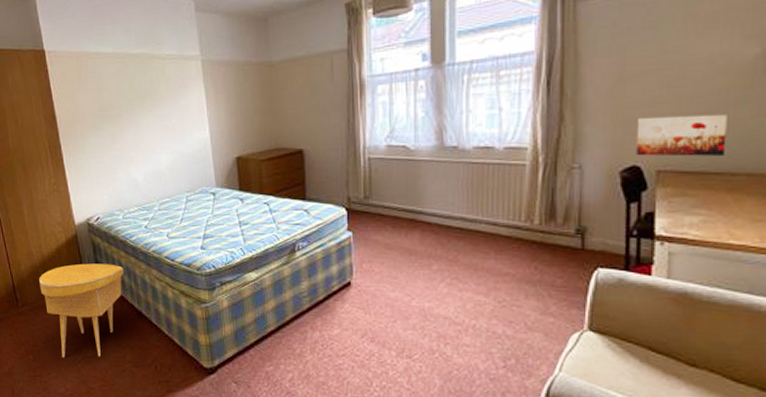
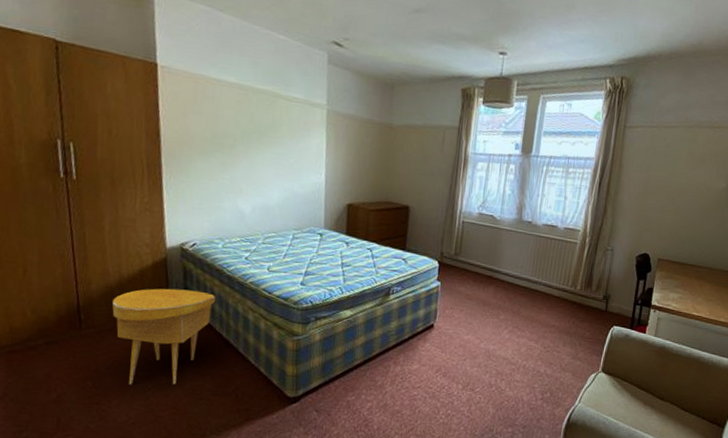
wall art: present [636,114,727,157] -> none [648,219,702,253]

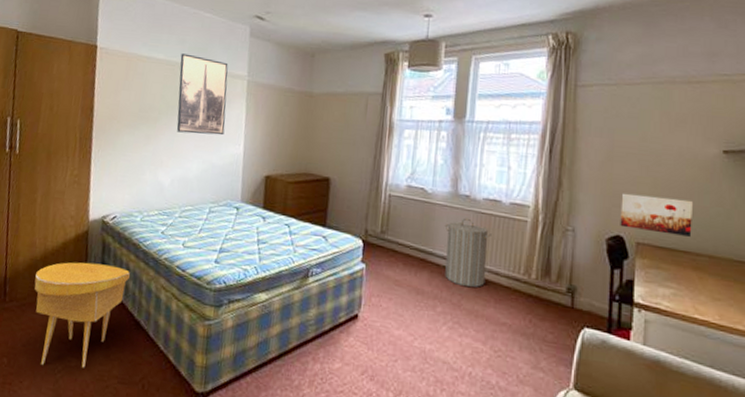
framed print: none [254,77,306,165] -> present [176,53,229,136]
laundry hamper: none [508,241,548,299] -> present [444,217,492,288]
wall art: none [648,219,702,253] -> present [620,193,693,237]

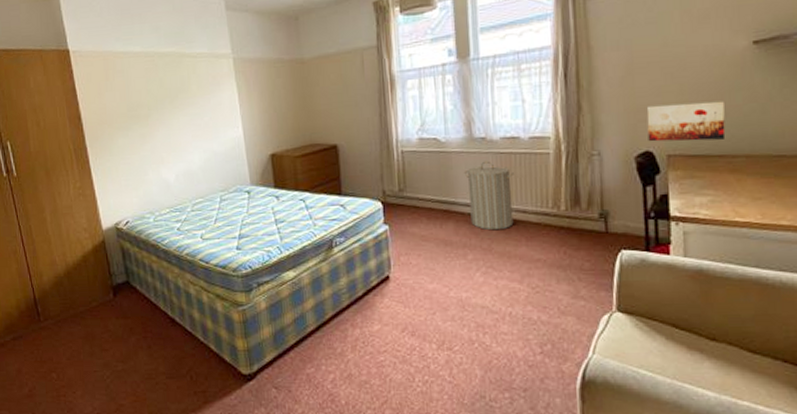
side table: present [34,262,130,368] -> none [62,270,155,375]
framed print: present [176,53,229,136] -> none [158,41,220,126]

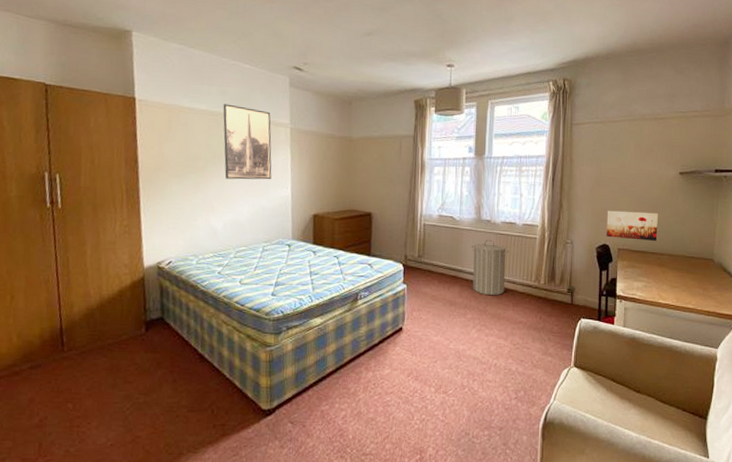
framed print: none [158,41,220,126] -> present [223,104,272,180]

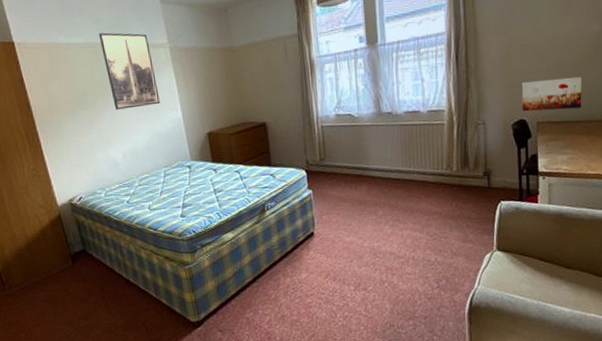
laundry hamper: present [471,239,509,296] -> none [374,132,415,190]

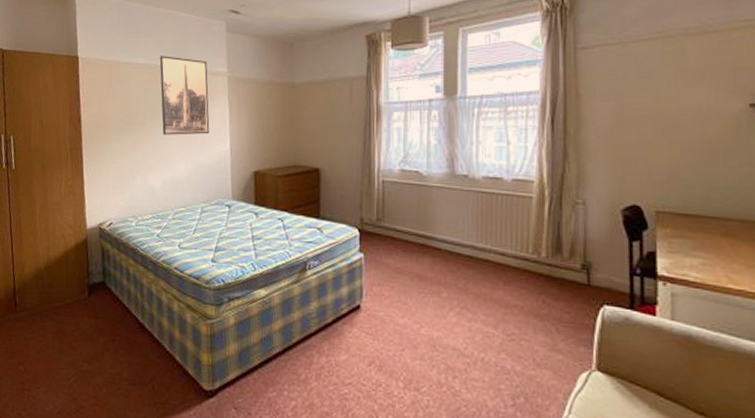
wall art: present [521,76,582,112] -> none [635,159,719,201]

